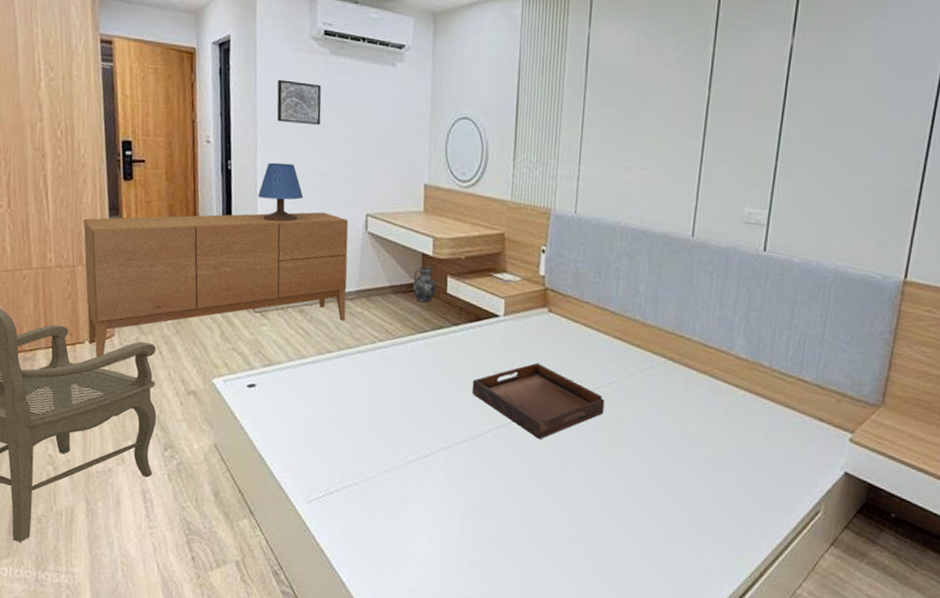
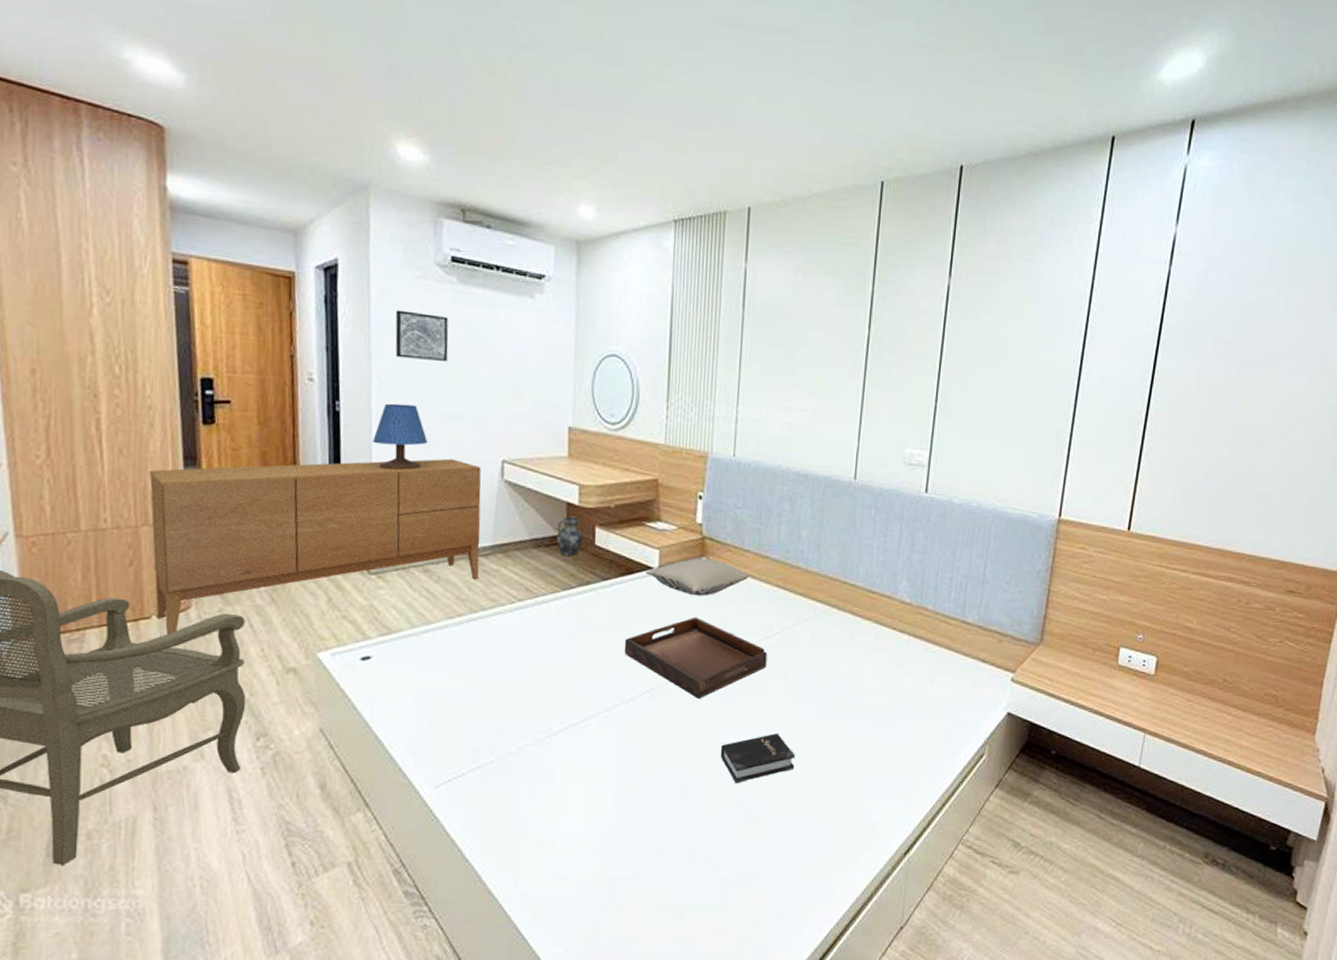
pillow: none [492,307,588,344] -> present [645,556,749,596]
hardback book: none [558,476,631,521] -> present [720,733,796,784]

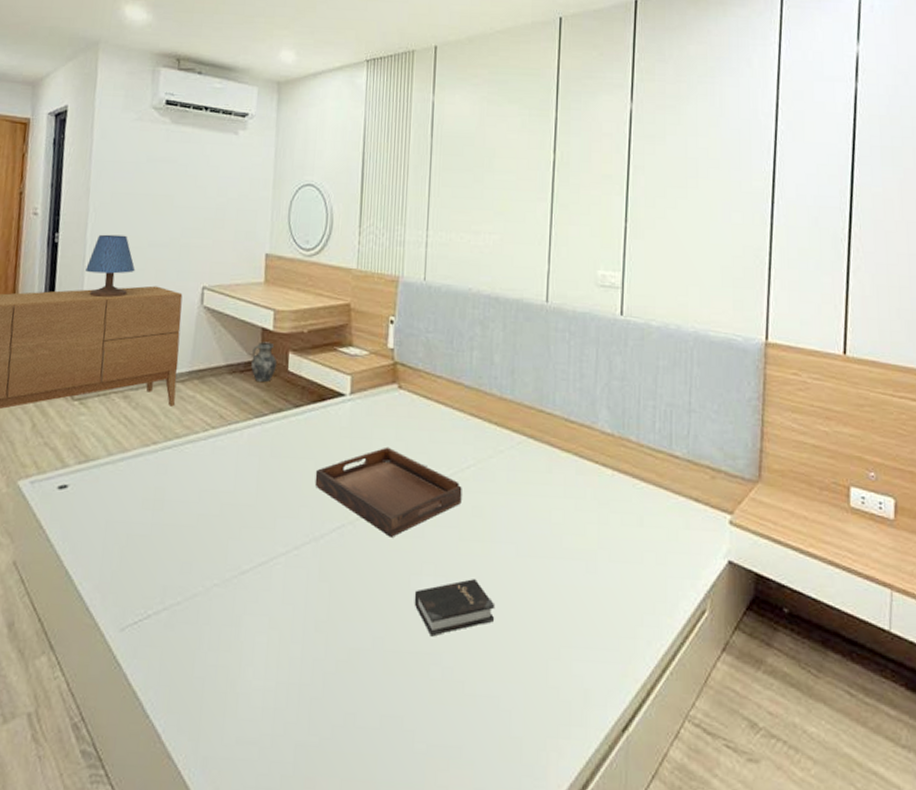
wall art: present [395,310,449,361] -> none [111,149,160,194]
pillow: present [645,556,749,596] -> none [337,383,442,425]

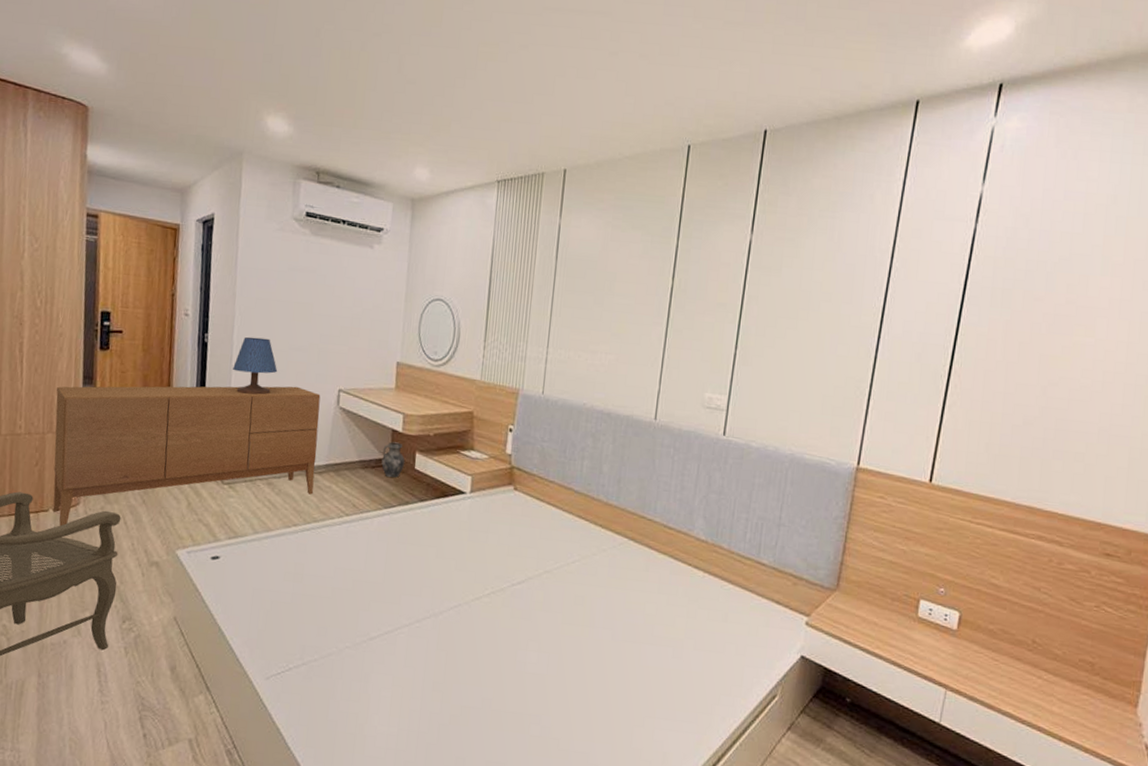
serving tray: present [314,447,462,537] -> none [436,540,567,617]
hardback book: present [414,579,496,637] -> none [519,656,591,701]

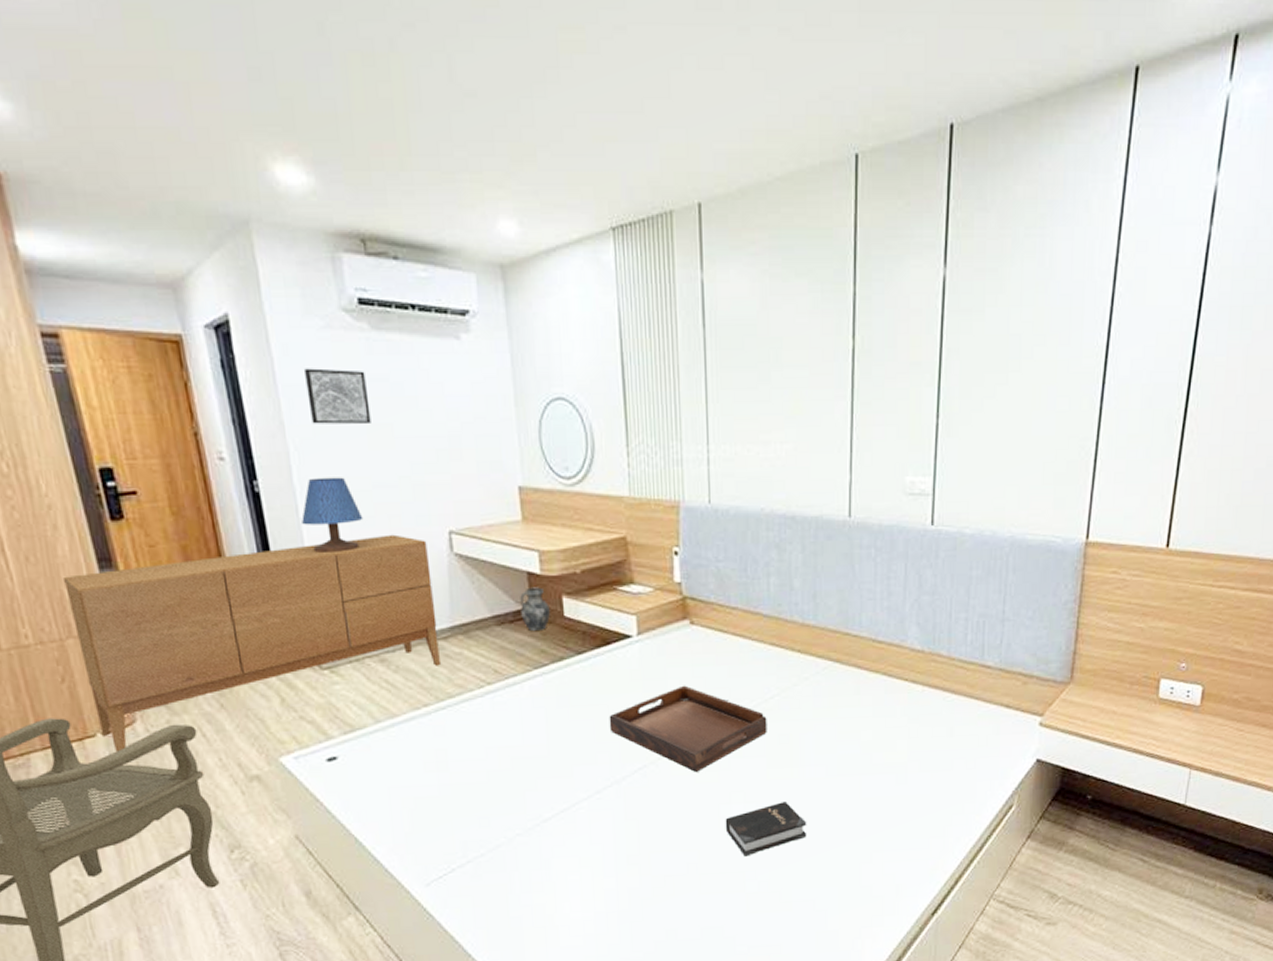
wall art: none [255,257,301,302] -> present [305,368,371,424]
serving tray: none [436,540,567,617] -> present [609,685,767,772]
hardback book: none [519,656,591,701] -> present [725,802,807,857]

